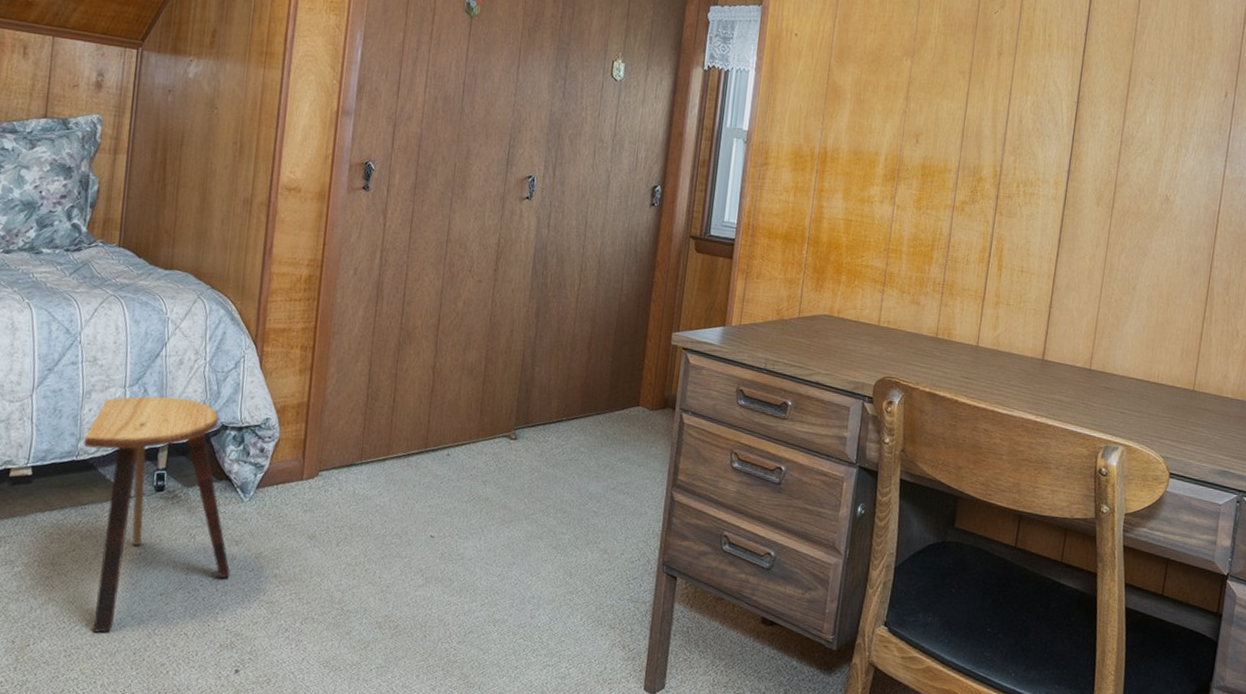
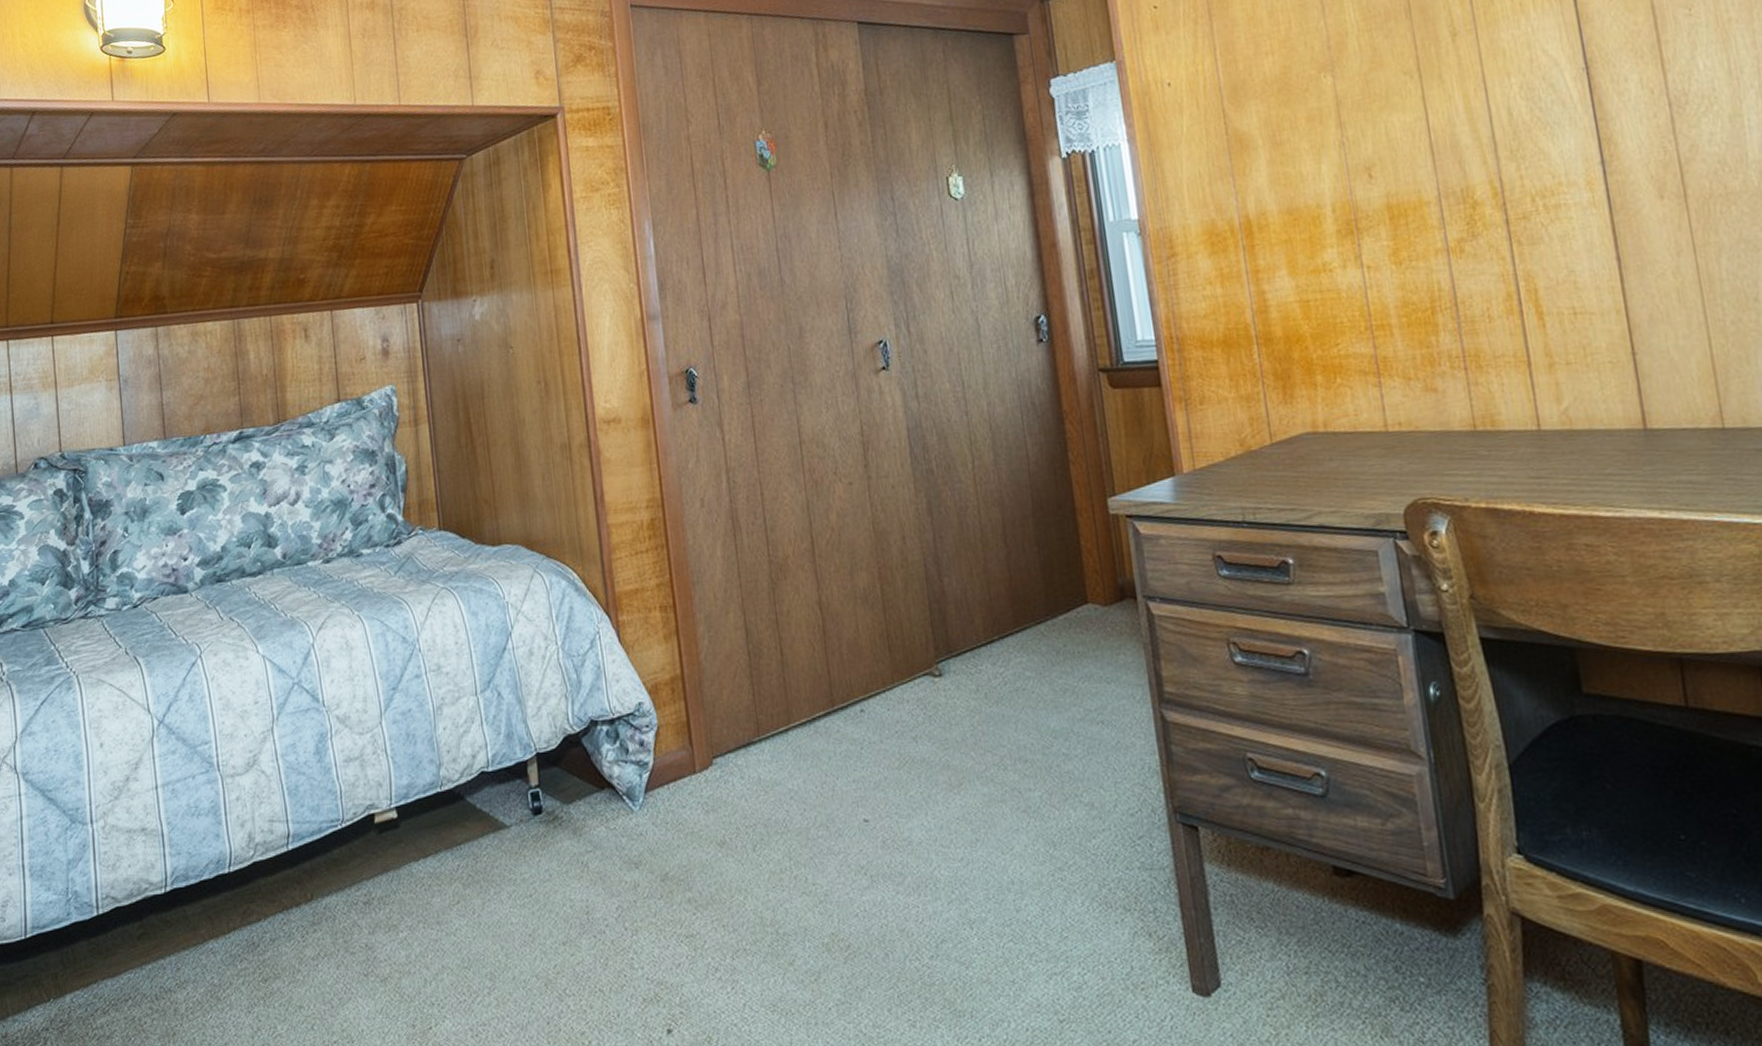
stool: present [83,396,230,633] -> none [444,695,637,1002]

